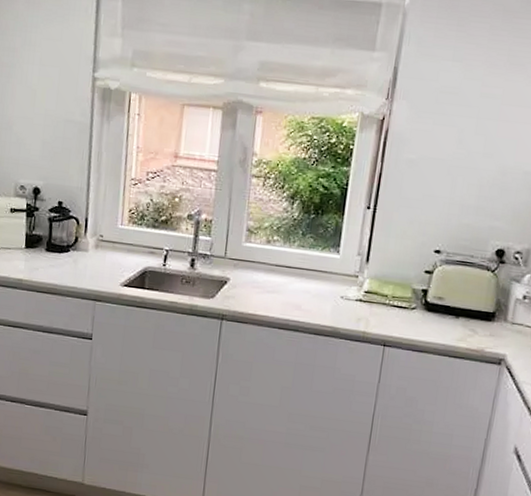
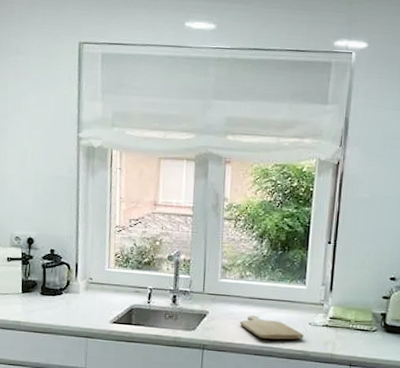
chopping board: none [264,284,334,314] -> present [240,315,304,340]

